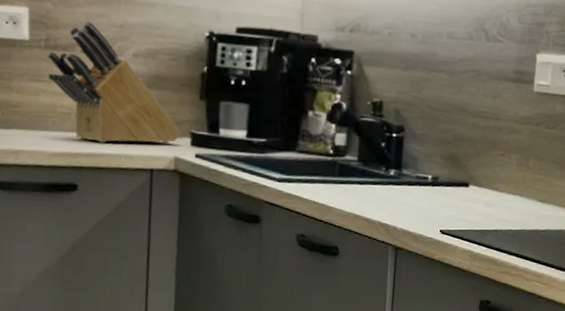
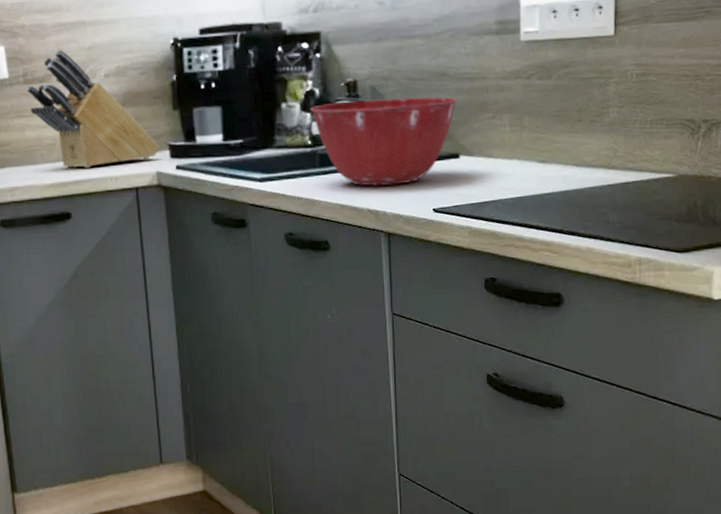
mixing bowl: none [335,118,473,204] -> present [310,97,458,186]

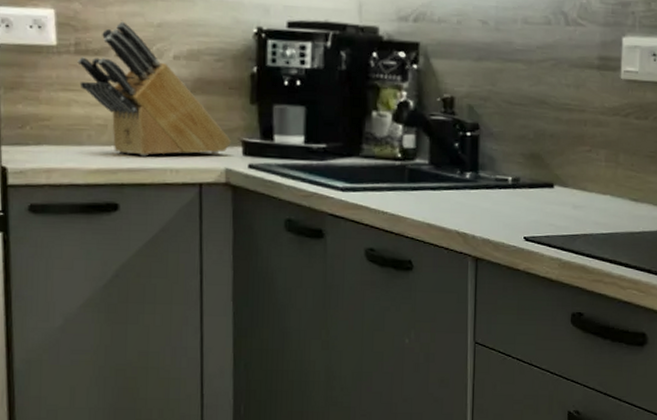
mixing bowl: present [310,97,458,186] -> none [402,117,556,209]

